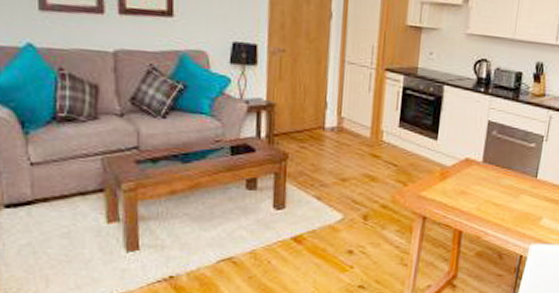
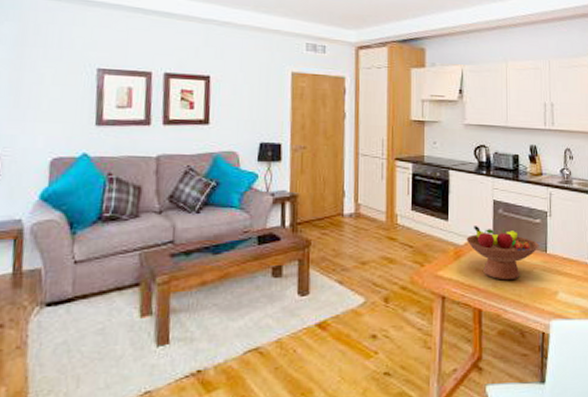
fruit bowl: none [454,147,530,204] -> present [466,226,539,281]

